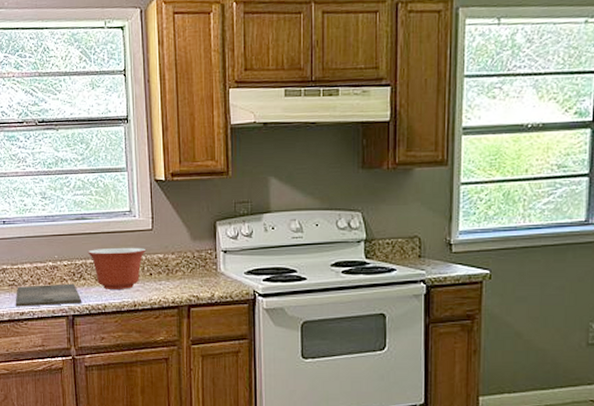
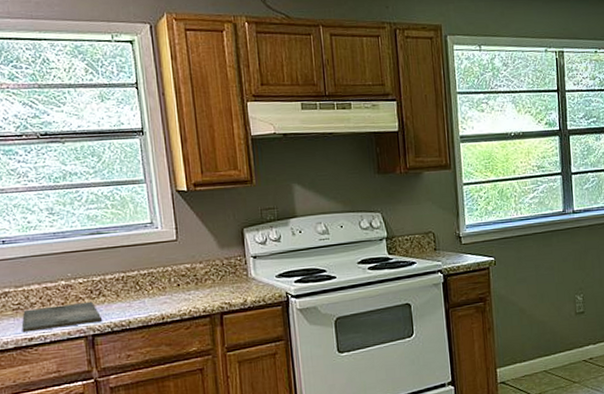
mixing bowl: present [87,247,147,289] -> none [105,259,172,305]

